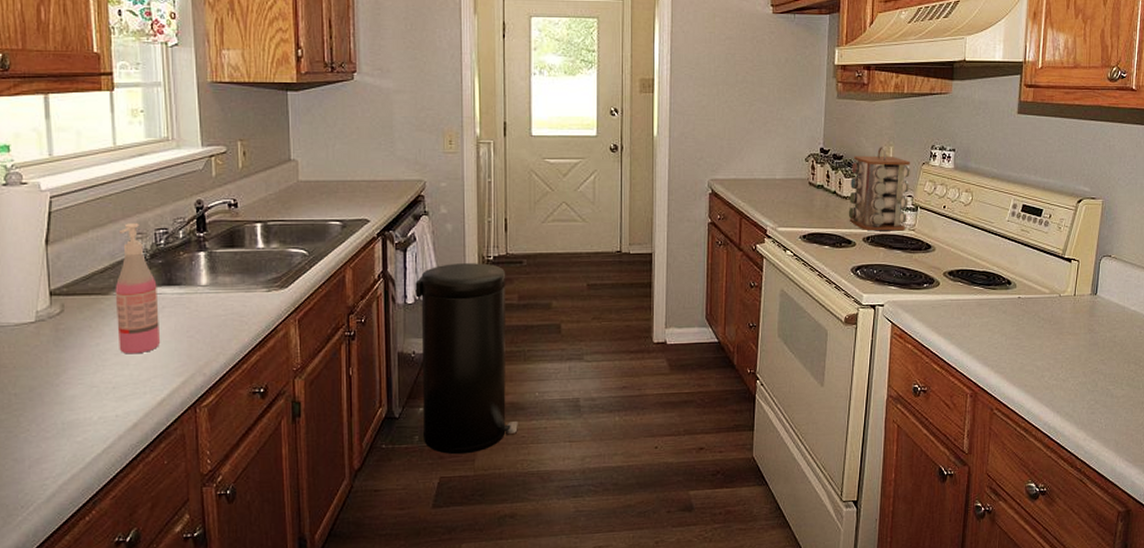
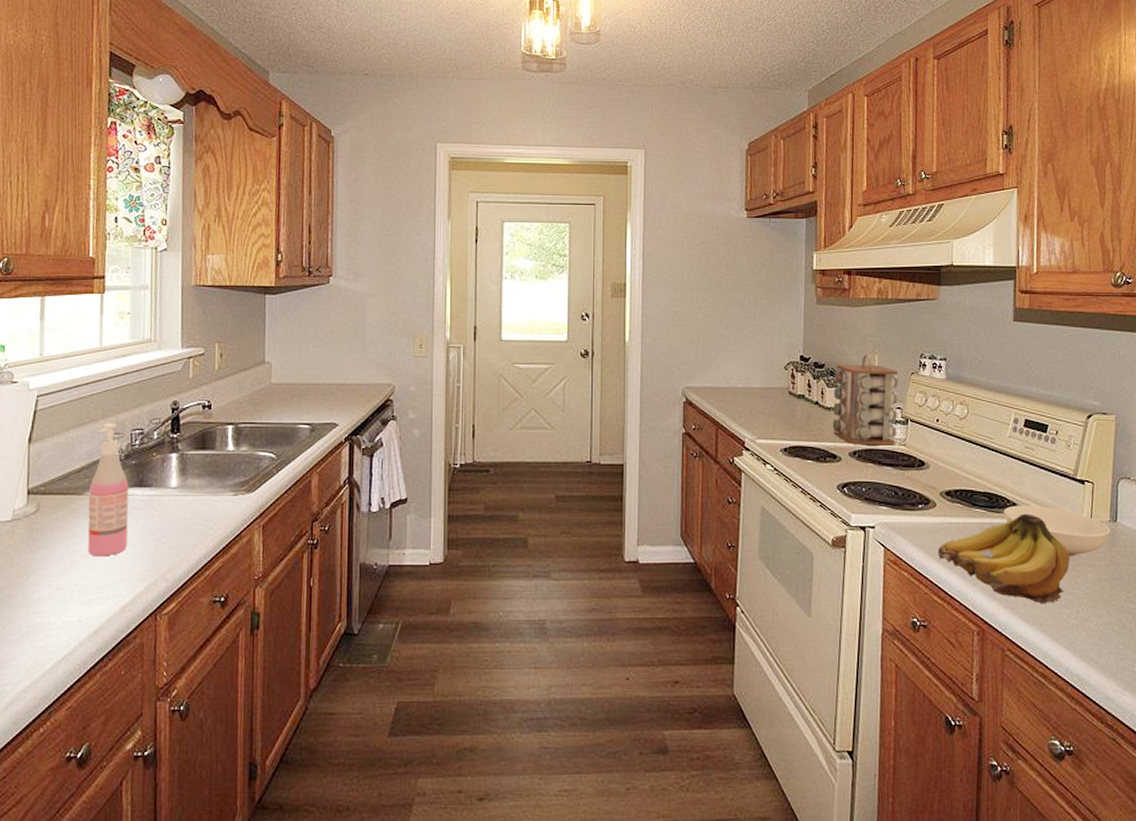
pedal bin: present [415,263,519,455] -> none [380,471,482,677]
fruit: none [939,289,1054,368] -> present [937,513,1070,603]
bowl: none [999,282,1090,326] -> present [1003,505,1110,556]

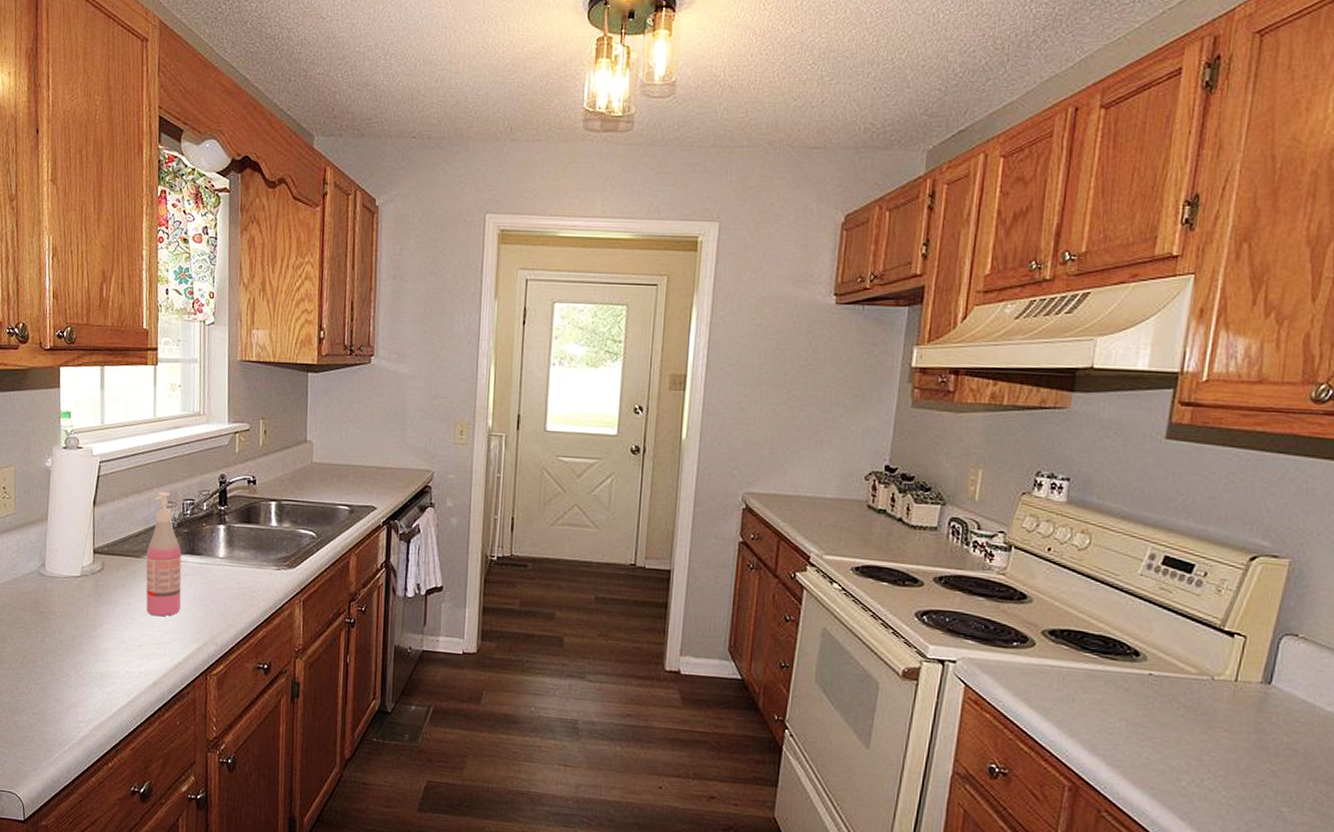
spice rack: present [832,355,899,446] -> none [916,469,1006,574]
fruit: present [937,513,1070,603] -> none [1030,663,1201,767]
bowl: present [1003,505,1110,556] -> none [1121,653,1260,718]

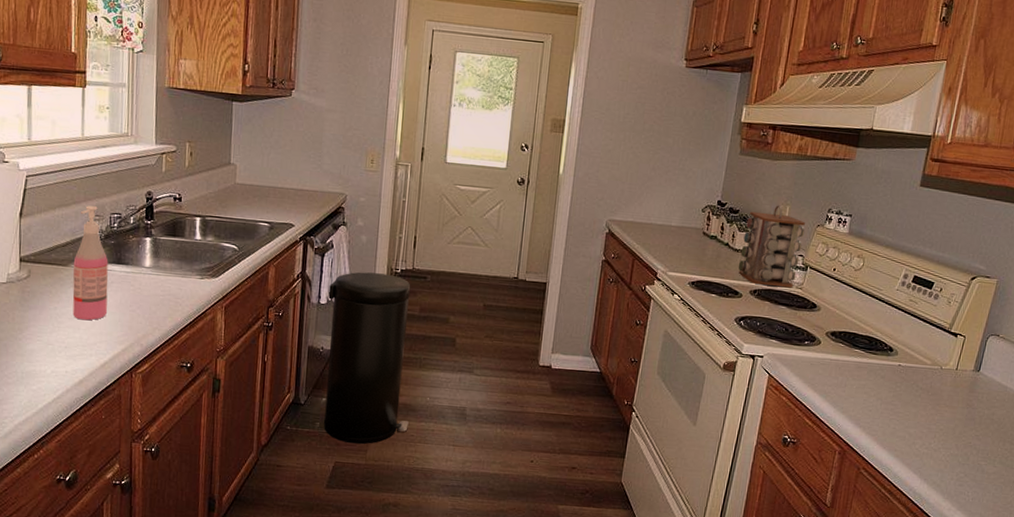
pedal bin: none [414,560,512,761] -> present [324,272,411,444]
spice rack: none [916,469,1006,574] -> present [738,205,805,288]

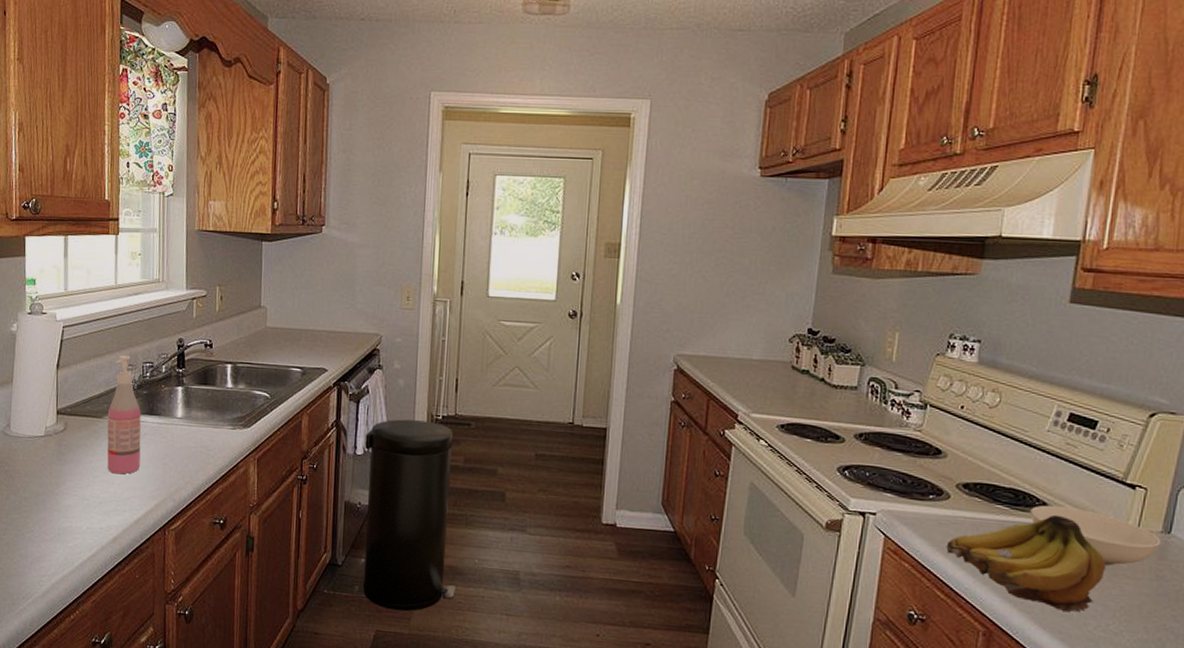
spice rack: present [738,205,805,288] -> none [837,331,921,431]
fruit: none [815,357,932,434] -> present [946,514,1106,612]
bowl: none [880,349,972,397] -> present [1030,505,1161,566]

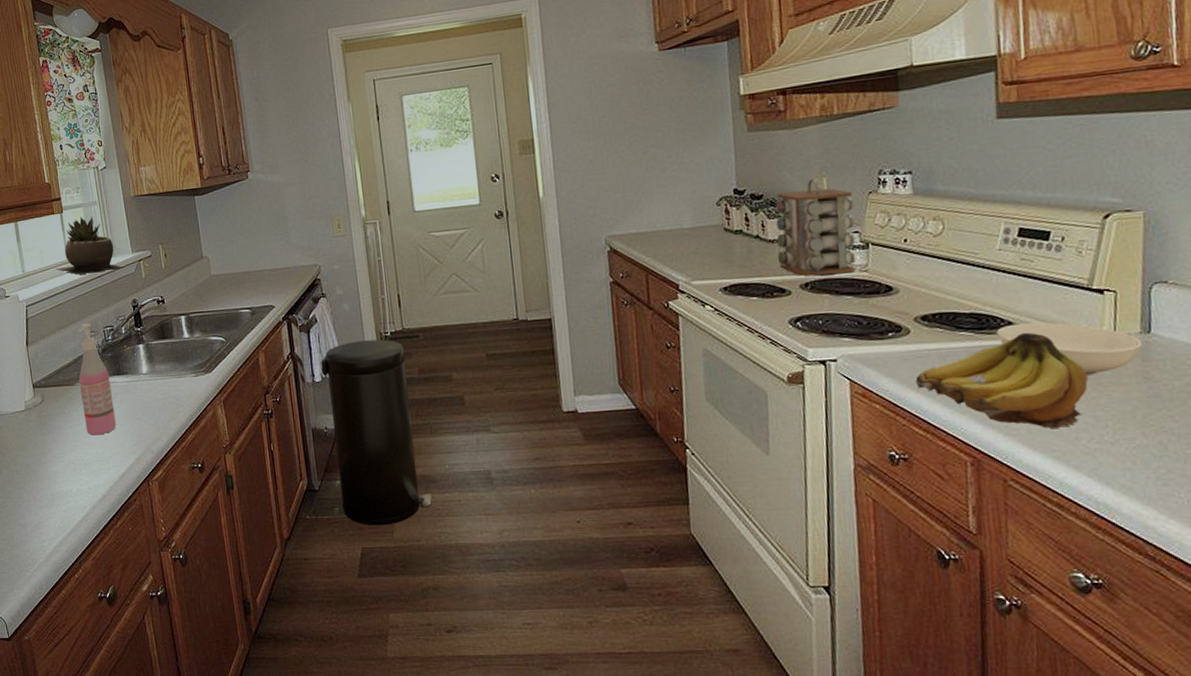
succulent plant: none [100,241,174,304] -> present [55,216,123,276]
spice rack: none [837,331,921,431] -> present [775,179,856,276]

